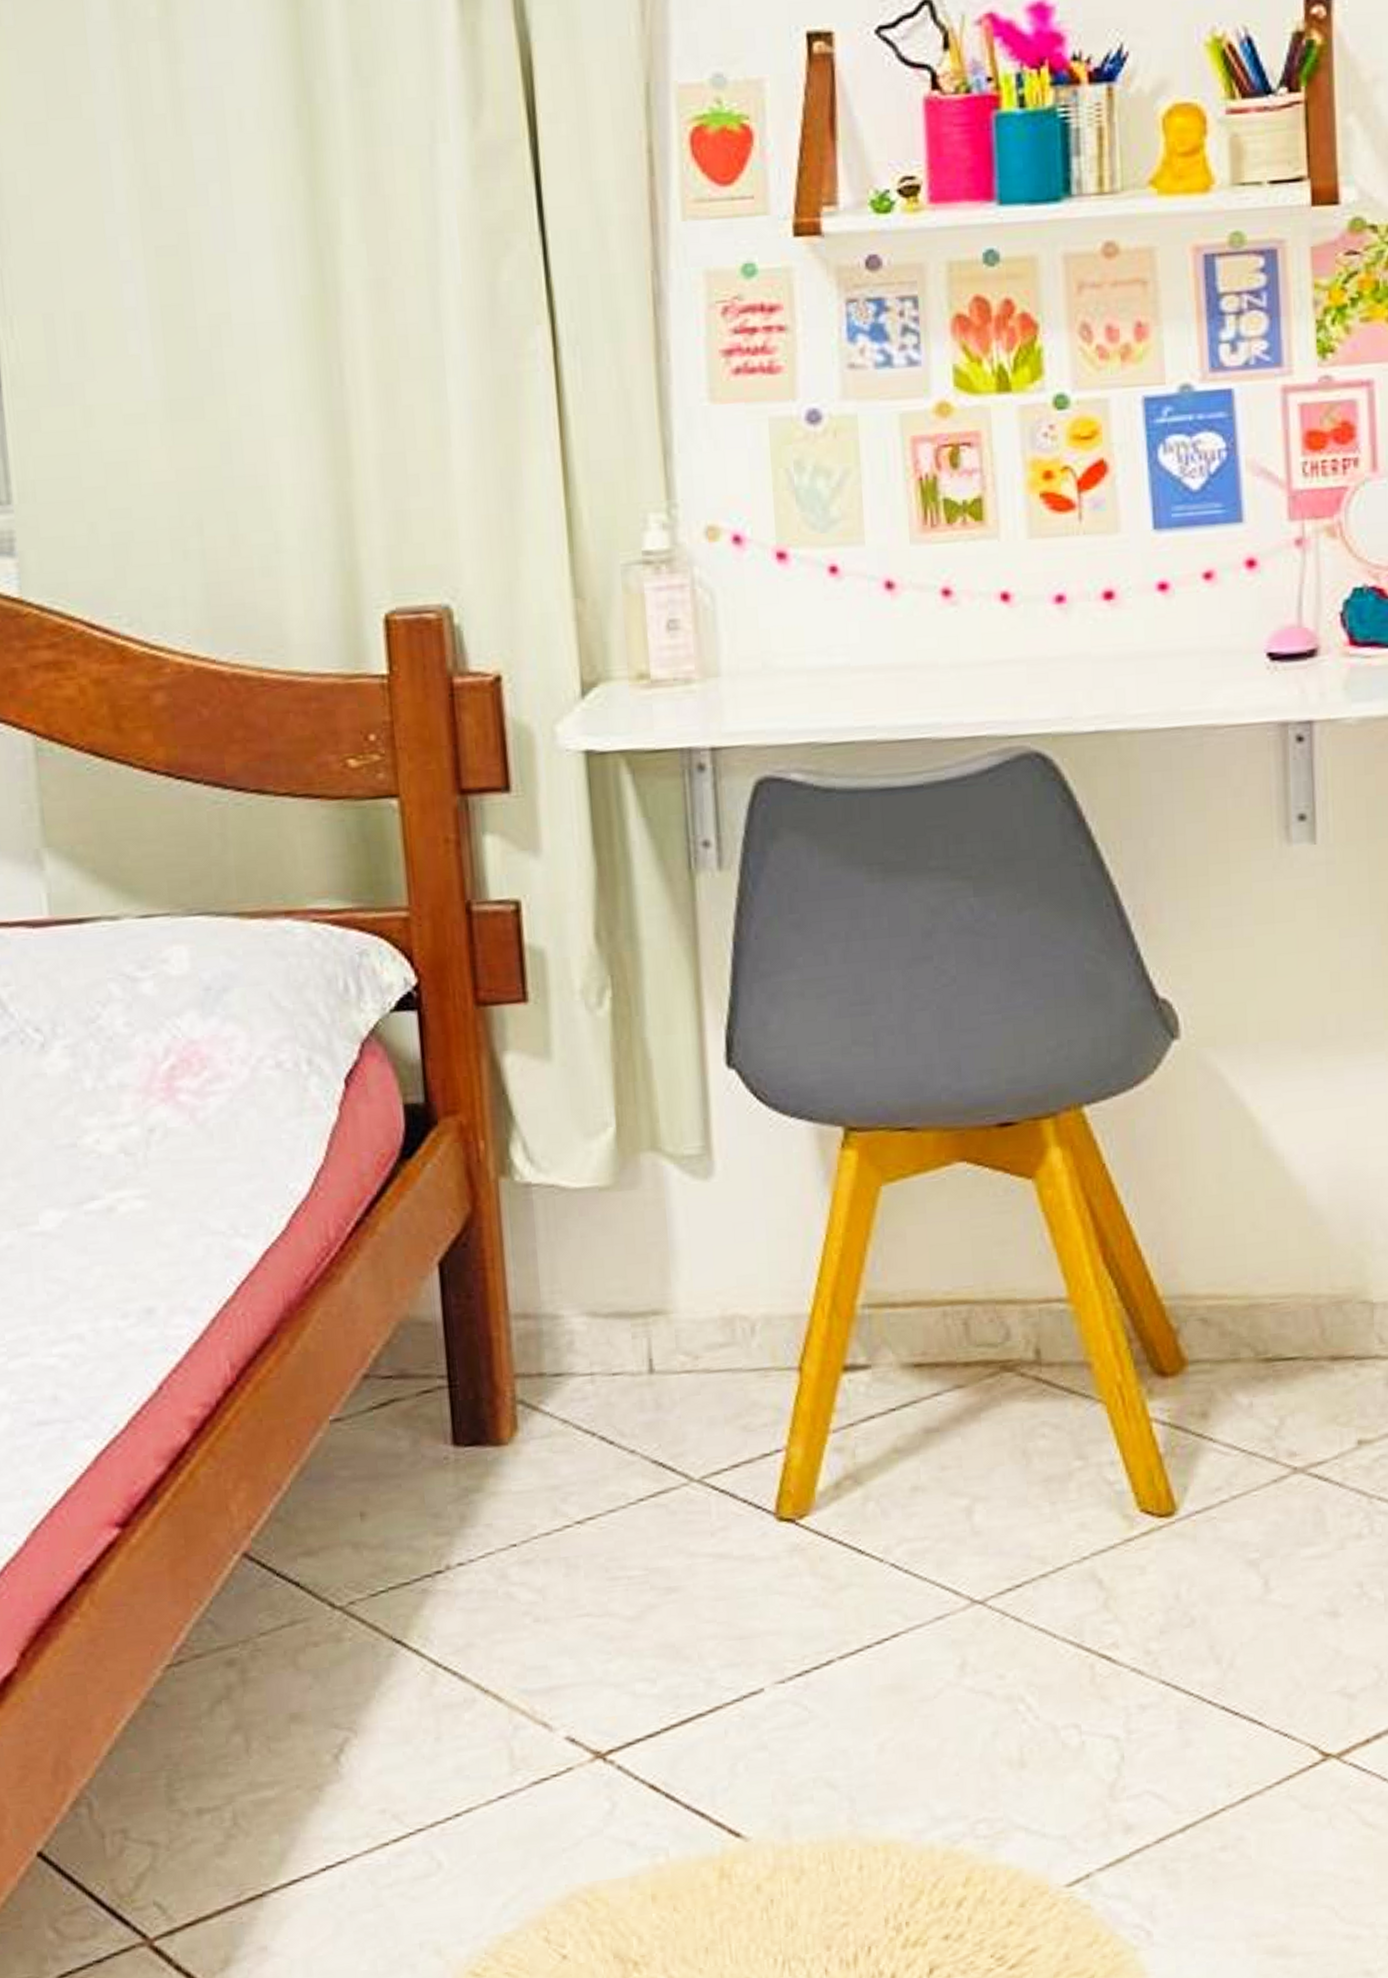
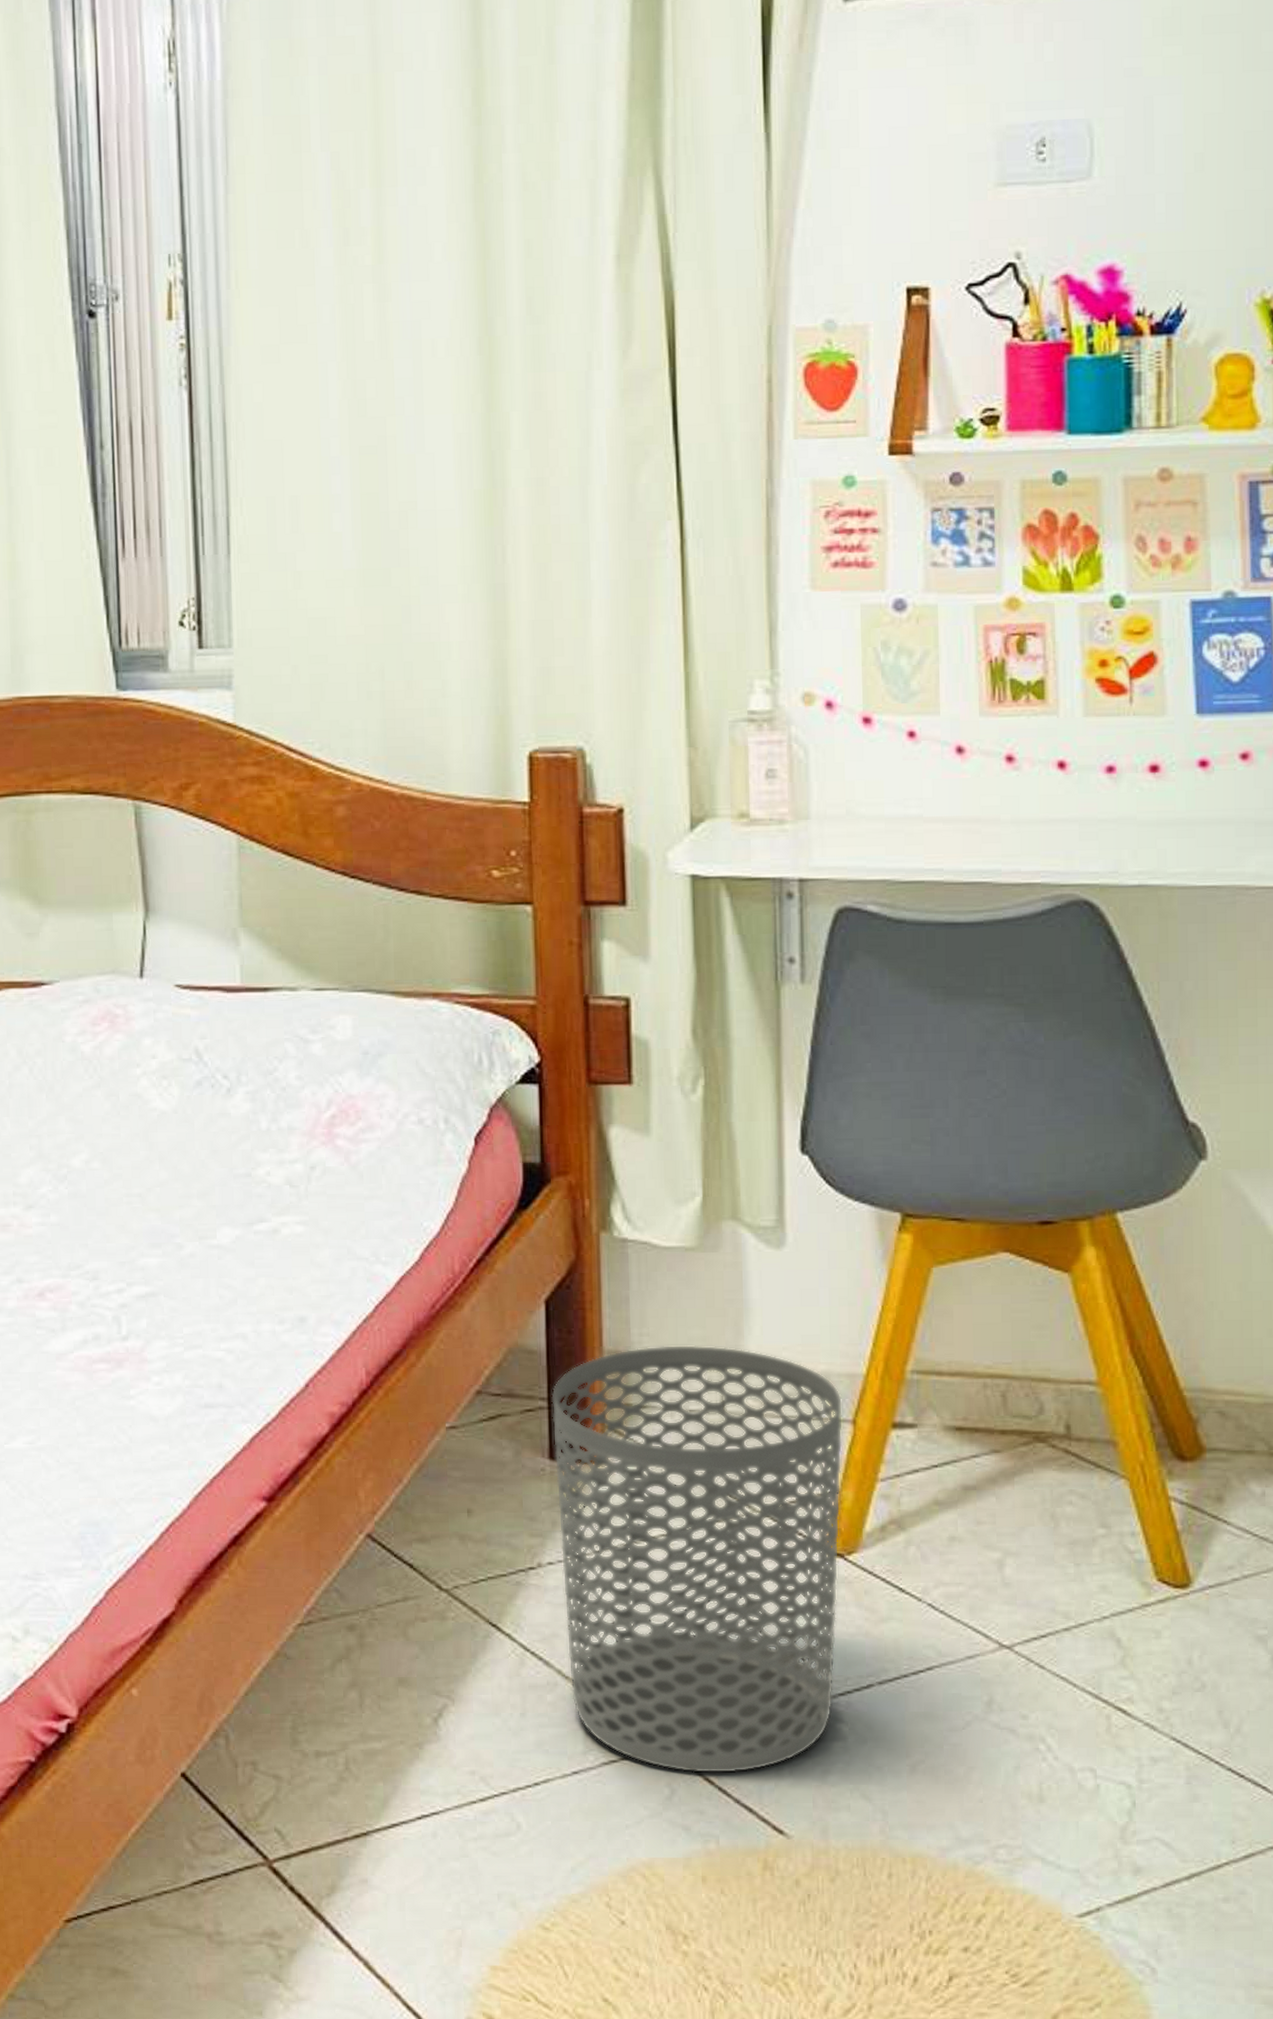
waste bin: none [451,1297,791,1782] -> present [551,1345,844,1774]

